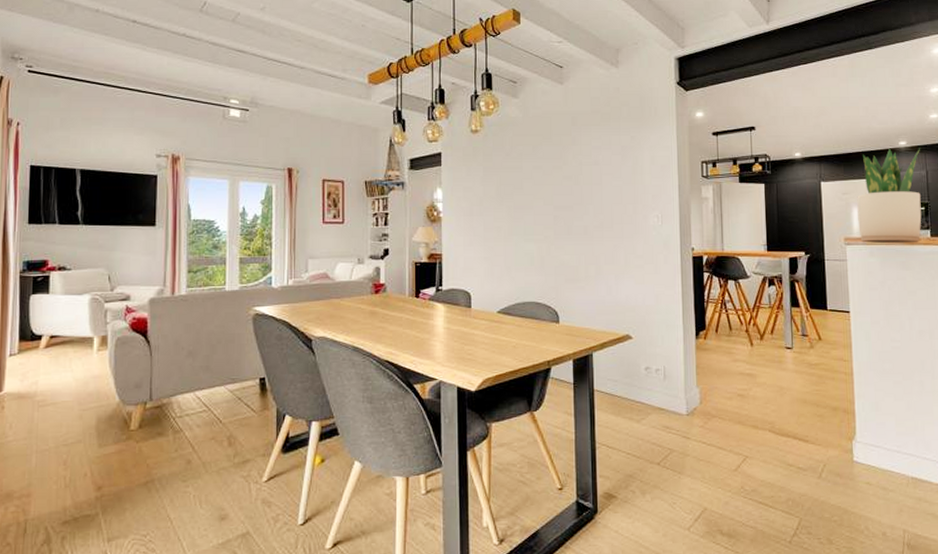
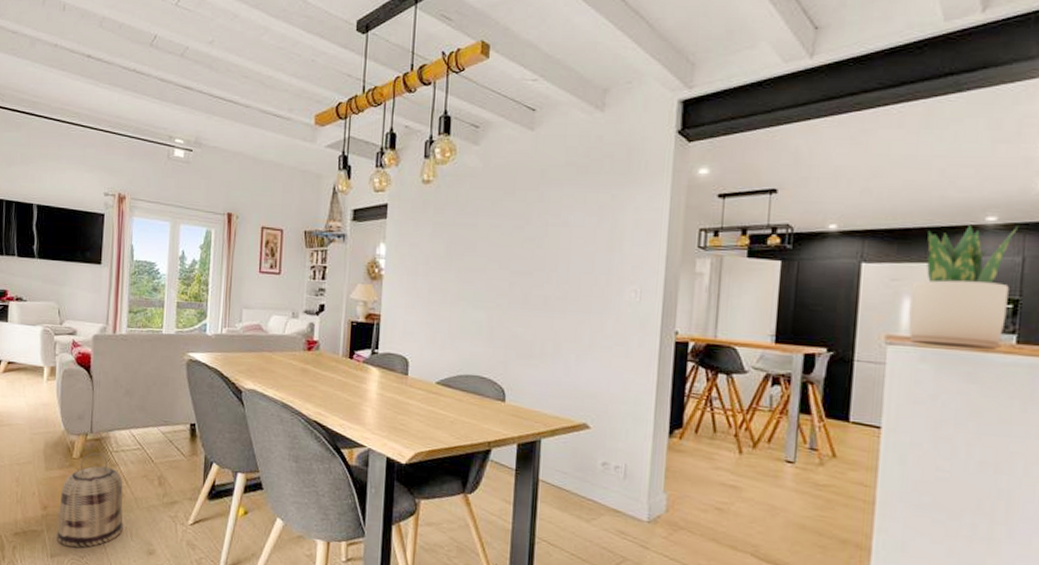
basket: none [114,421,191,527] -> present [56,453,123,548]

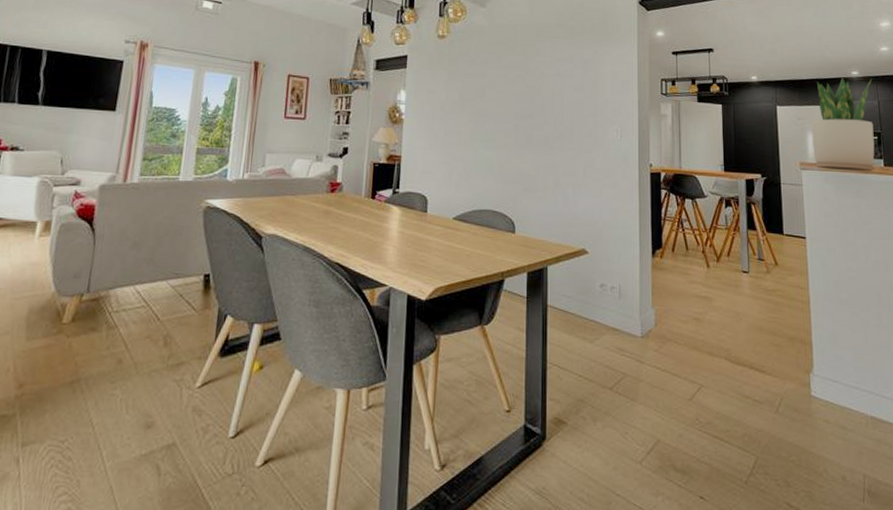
basket: present [56,453,123,548] -> none [31,315,122,431]

